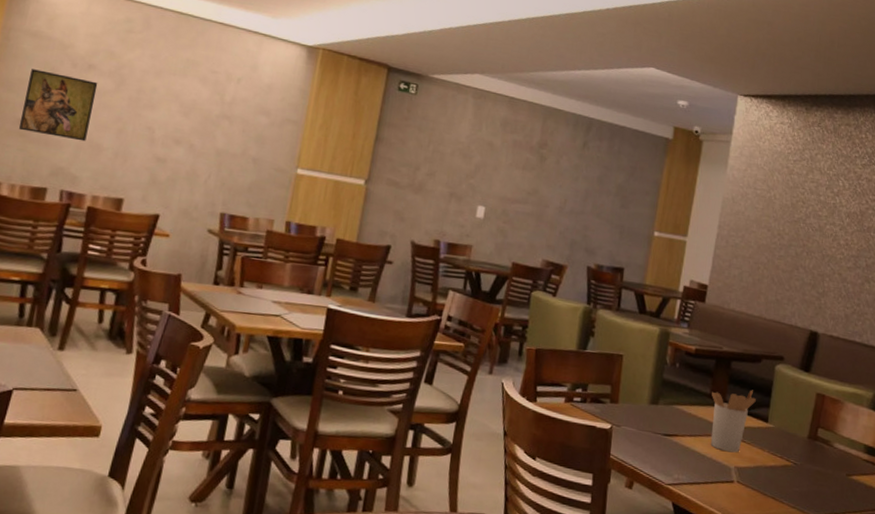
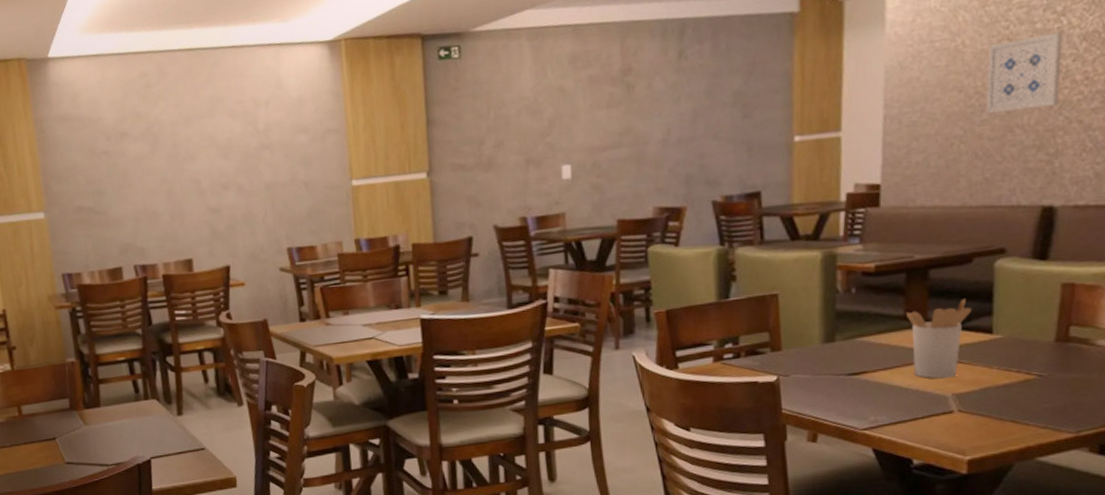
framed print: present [18,69,98,142] -> none [72,148,141,218]
wall art: none [783,202,835,258] -> present [985,31,1063,114]

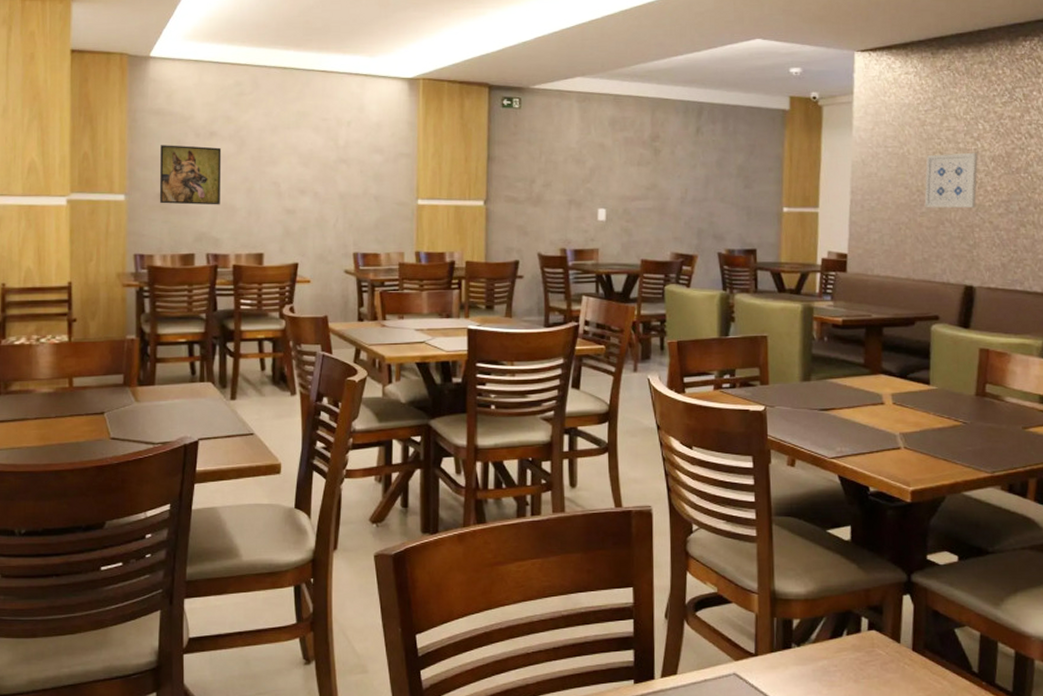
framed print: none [72,148,141,218] -> present [159,145,222,205]
utensil holder: present [905,298,971,379] -> none [865,354,914,419]

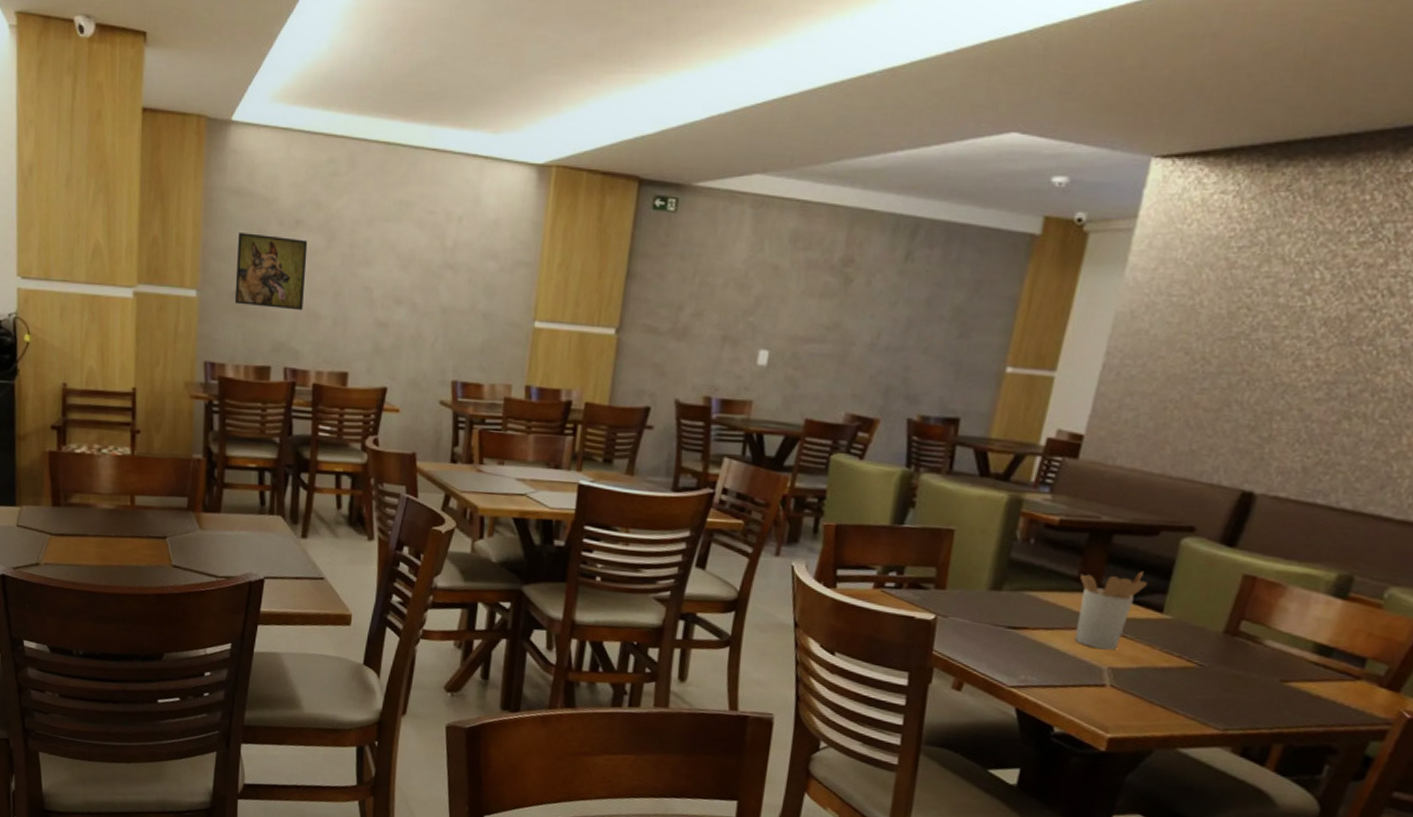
utensil holder: none [865,354,914,419] -> present [1074,571,1147,651]
wall art: present [924,152,978,208] -> none [1207,310,1304,387]

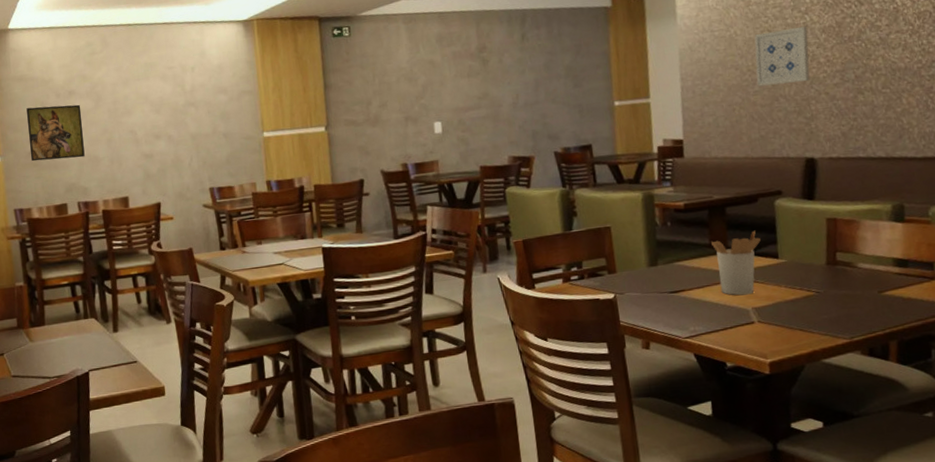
wall art: none [1207,310,1304,387] -> present [754,25,810,87]

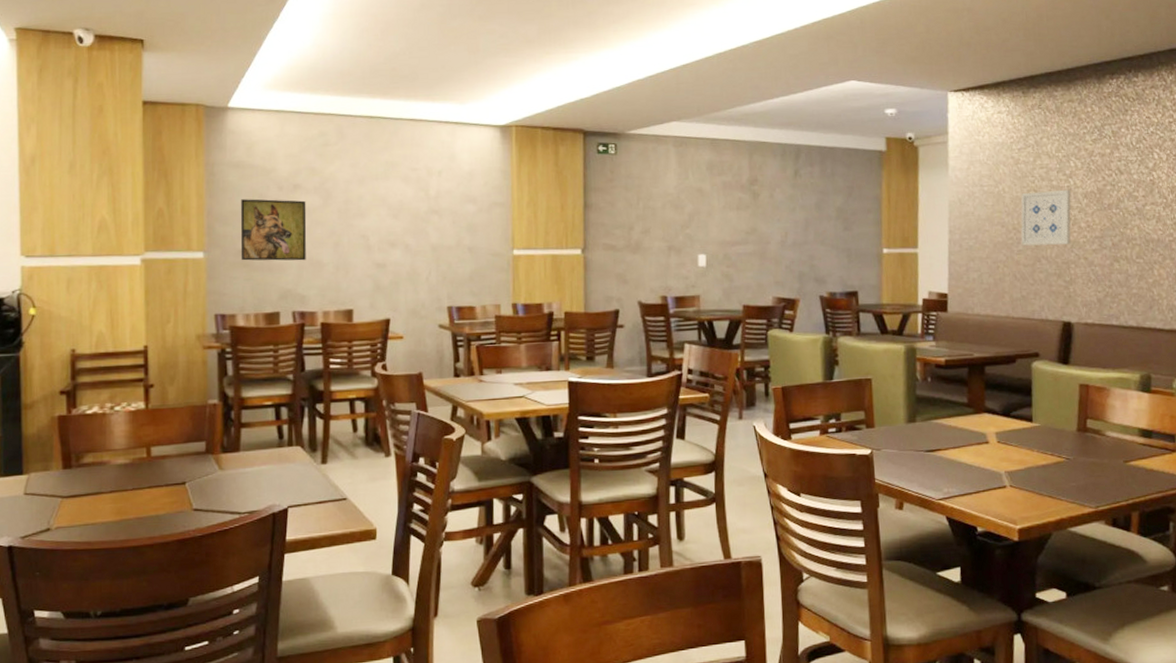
utensil holder: present [710,230,761,295] -> none [968,391,1017,458]

